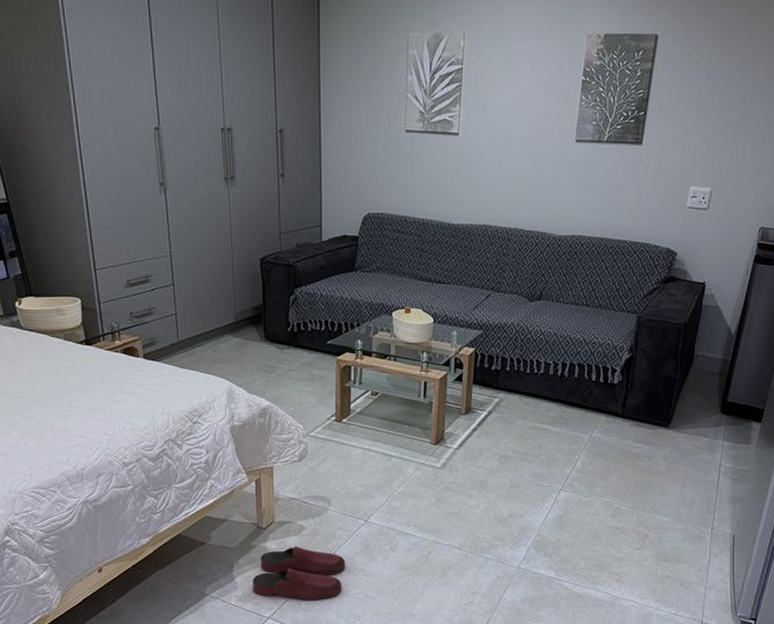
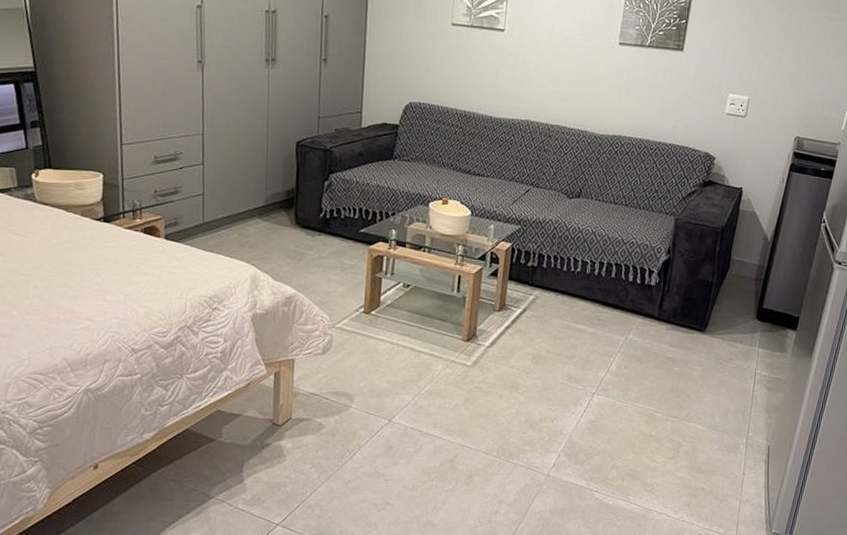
slippers: present [253,546,345,601] -> none [263,445,365,506]

